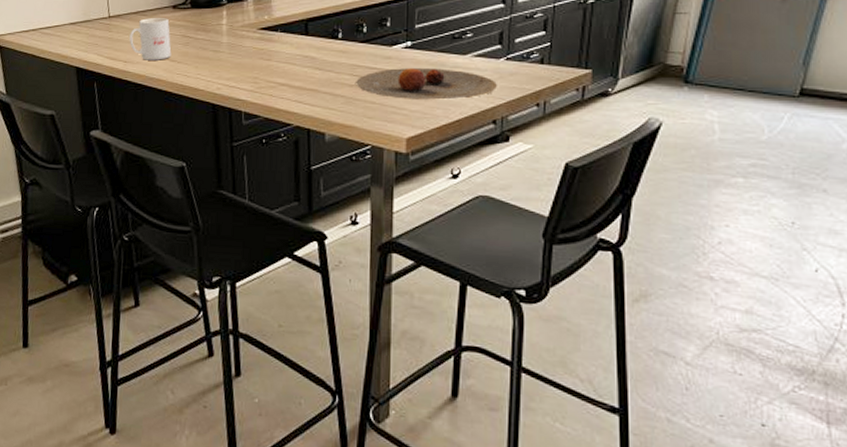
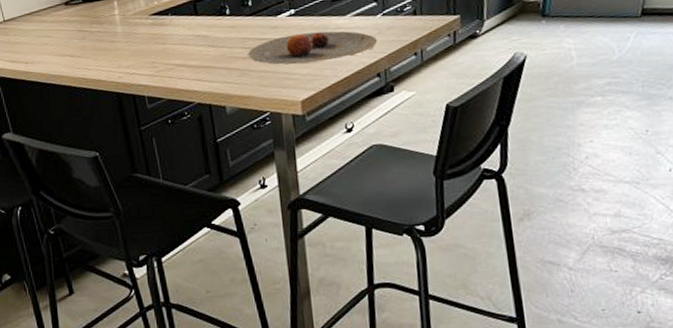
mug: present [129,18,172,60] -> none [27,15,70,59]

